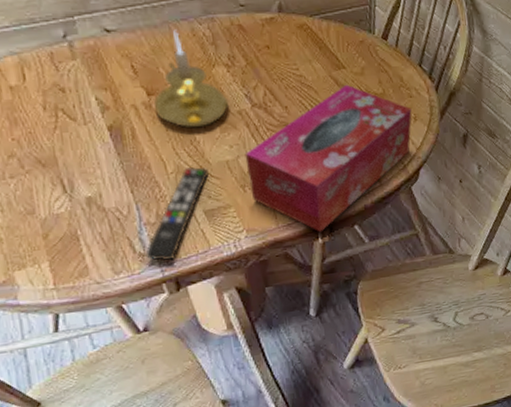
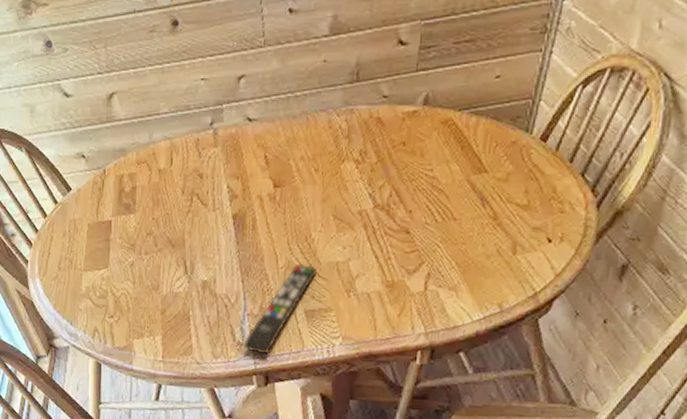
candle holder: present [154,29,229,129] -> none [279,120,352,225]
tissue box: present [244,84,412,233] -> none [355,191,560,353]

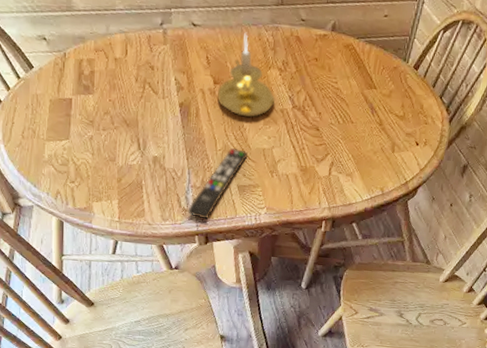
candle holder: none [279,120,352,225] -> present [218,32,276,118]

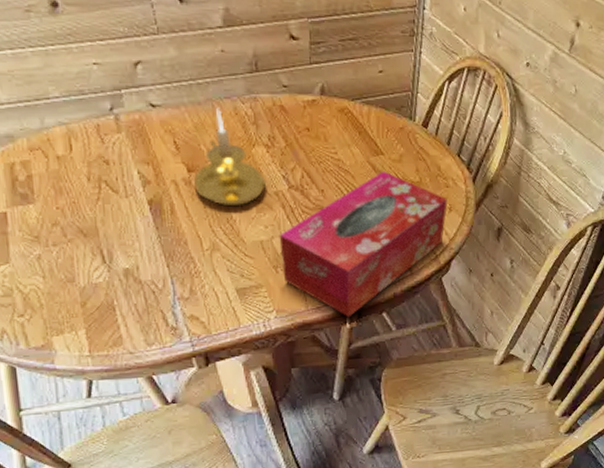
remote control: present [187,148,249,220] -> none [177,245,244,336]
tissue box: none [277,103,424,223] -> present [279,171,447,318]

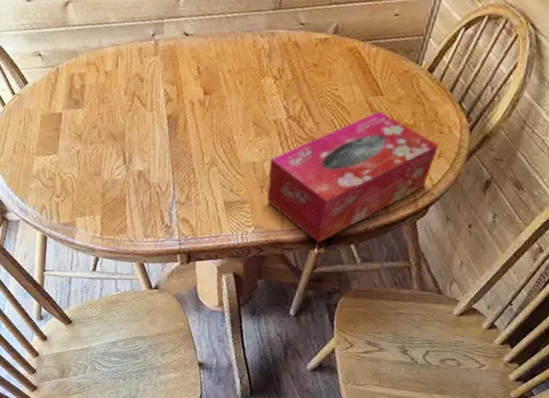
candle holder: present [194,107,267,207] -> none [207,39,269,130]

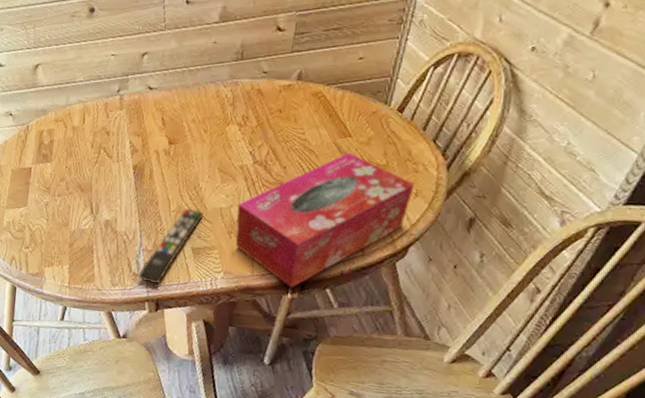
remote control: none [170,162,238,237] -> present [138,209,205,285]

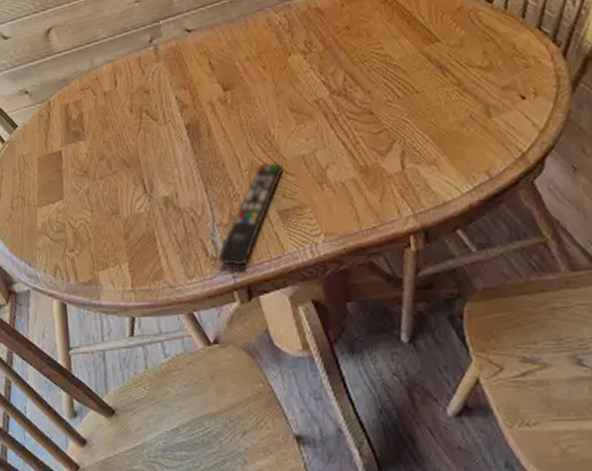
tissue box: present [235,152,415,288] -> none [322,59,531,238]

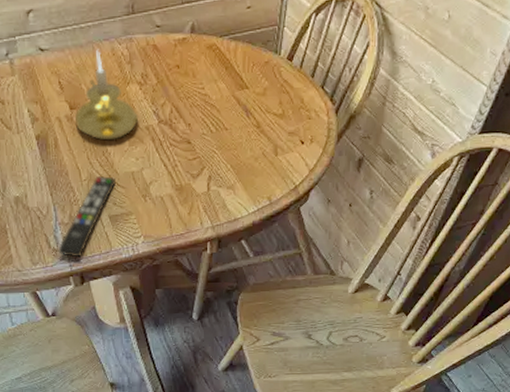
candle holder: none [230,21,306,122] -> present [75,49,139,141]

